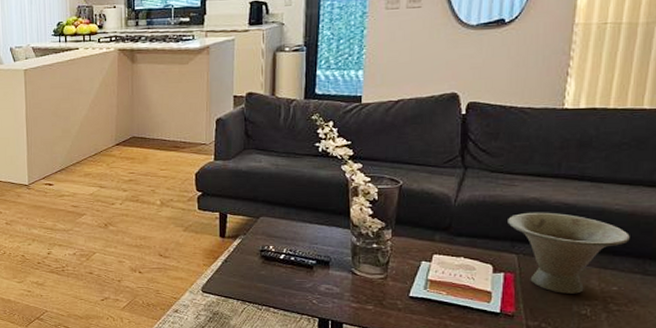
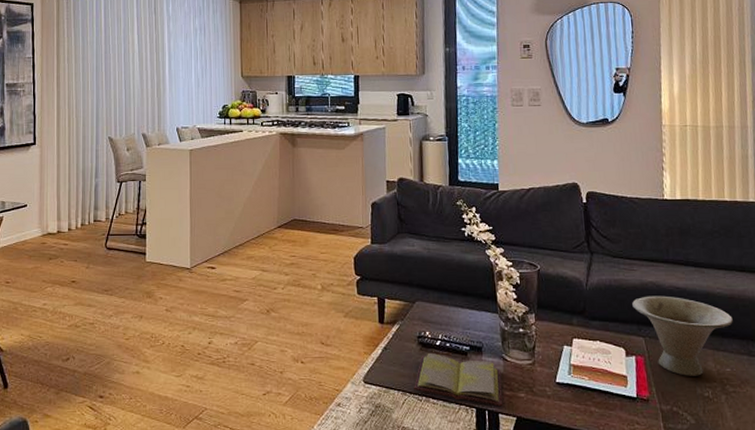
diary: none [254,265,349,318] -> present [414,352,503,407]

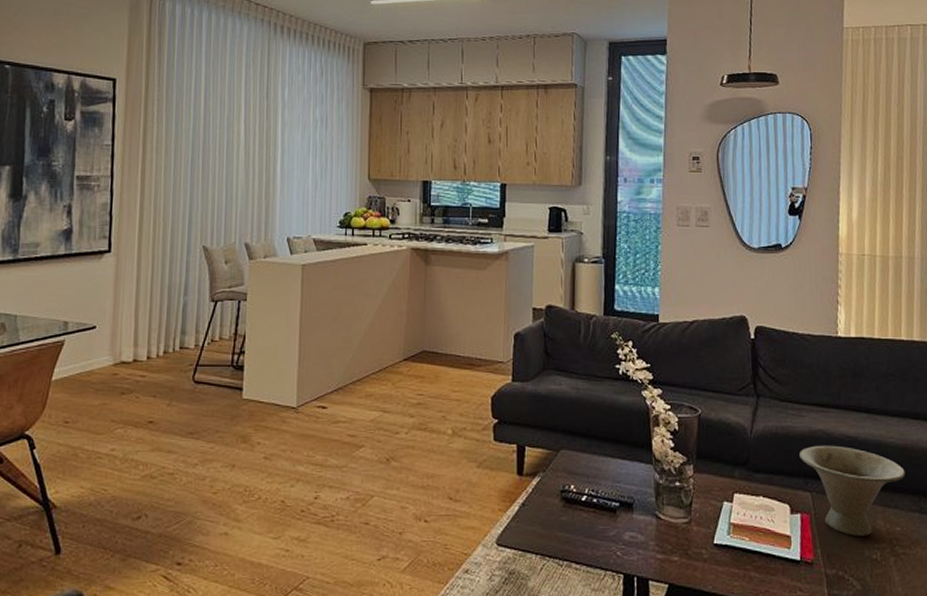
diary: present [414,352,503,407] -> none [554,509,654,572]

